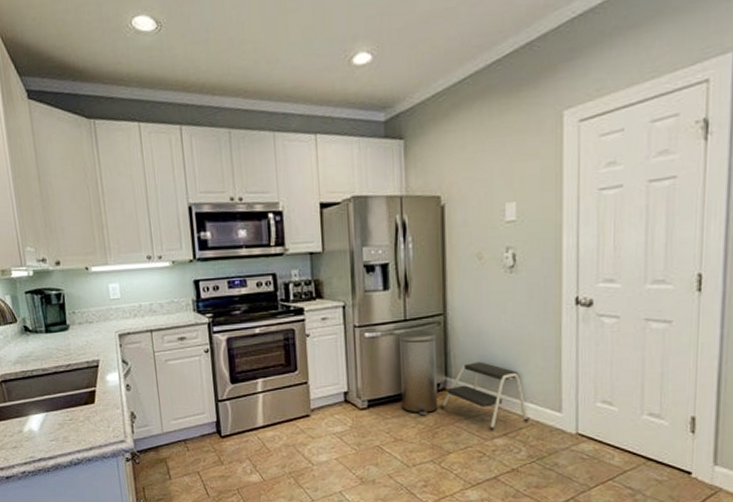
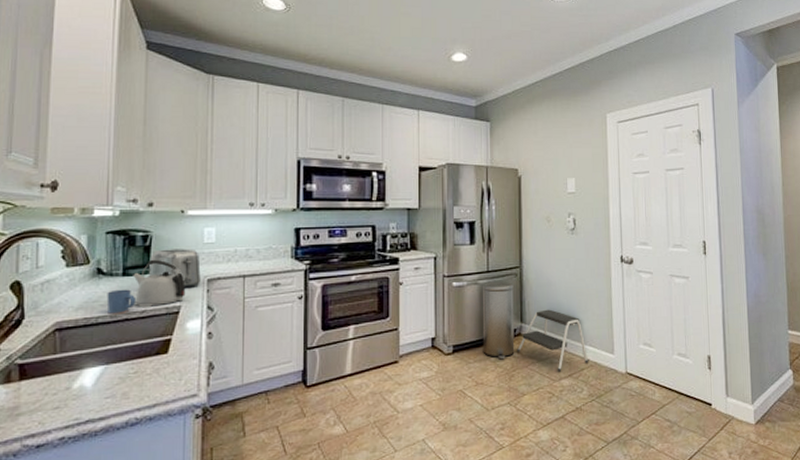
mug: none [36,345,61,369] -> present [106,289,137,315]
kettle: none [54,316,102,363] -> present [133,259,186,308]
toaster: none [66,305,113,342] -> present [149,249,201,287]

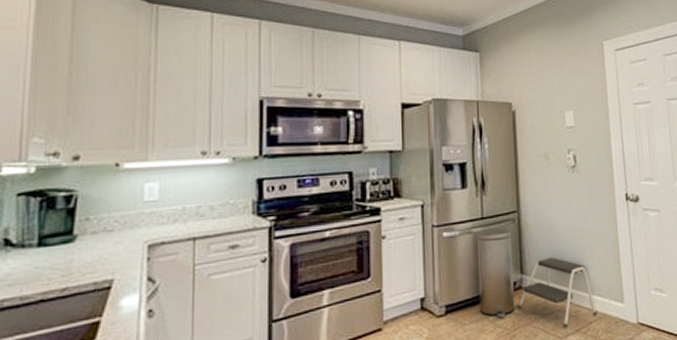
mug: present [106,289,137,315] -> none [15,262,56,297]
kettle: present [133,259,186,308] -> none [51,223,120,286]
toaster: present [149,249,201,287] -> none [73,209,140,256]

